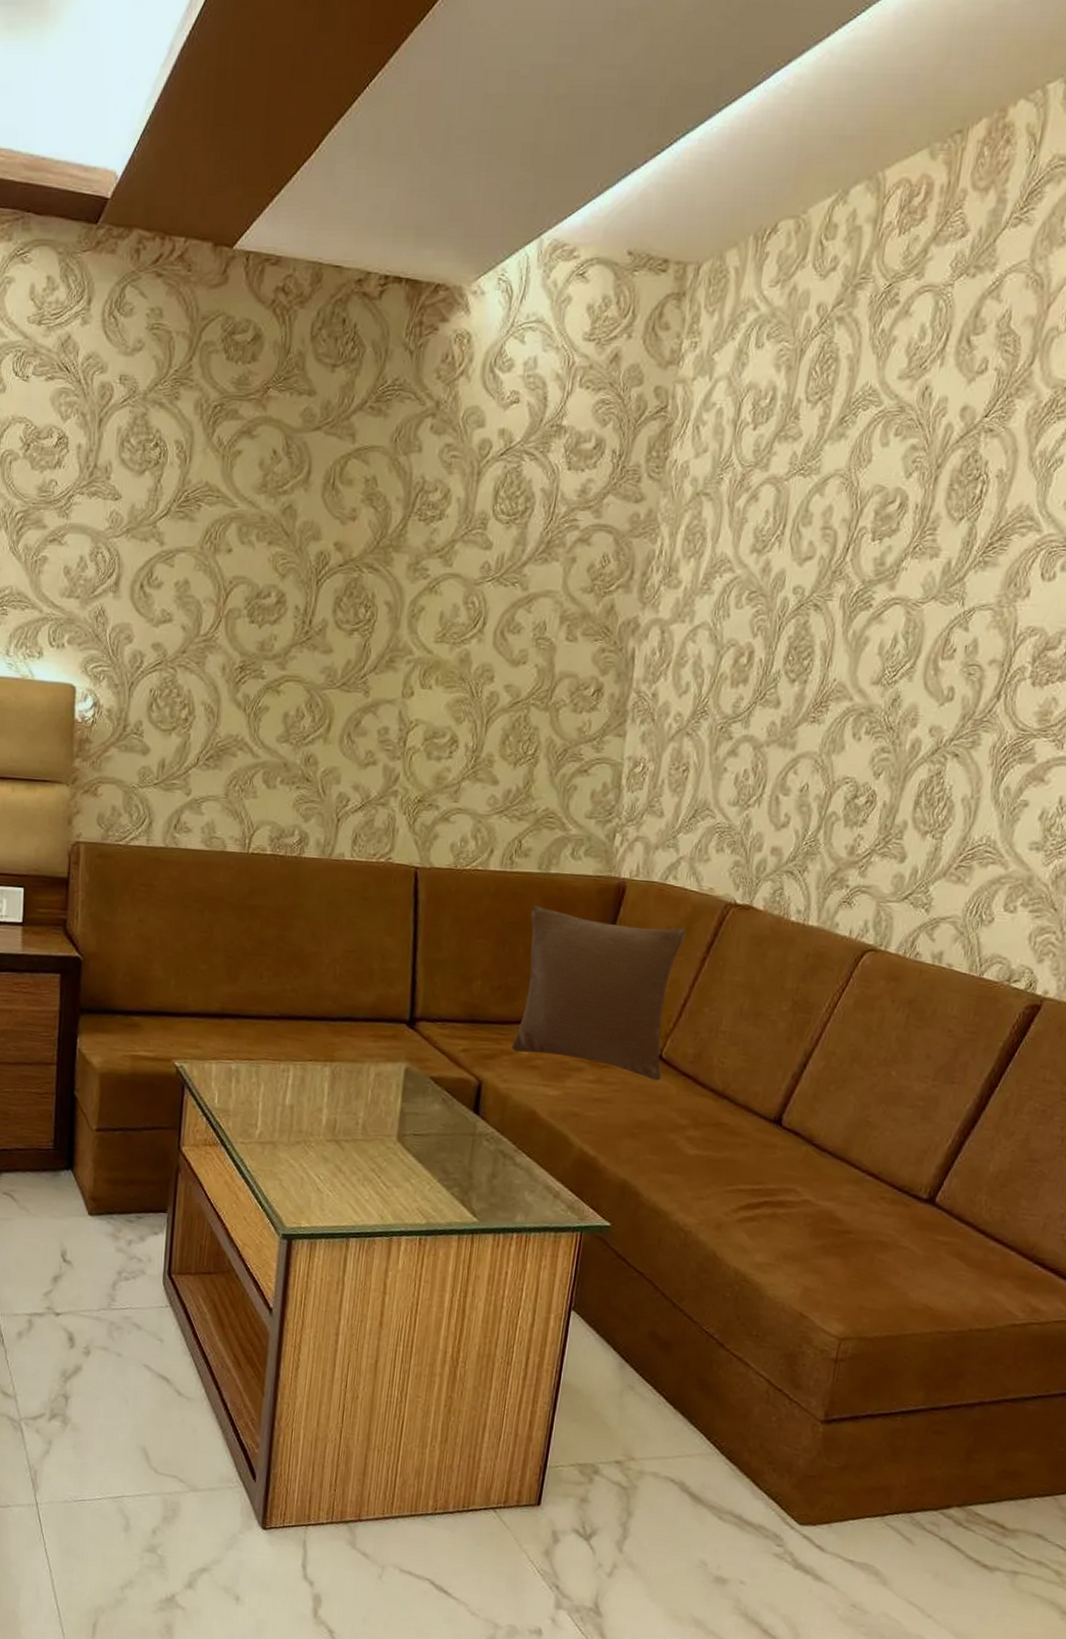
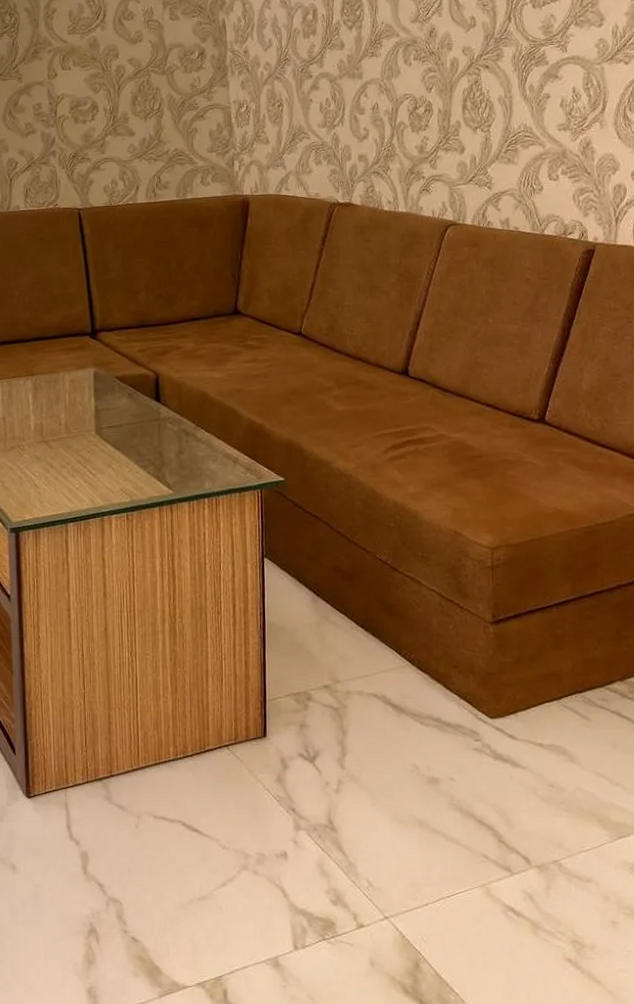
pillow: present [511,905,686,1081] -> none [177,226,305,354]

